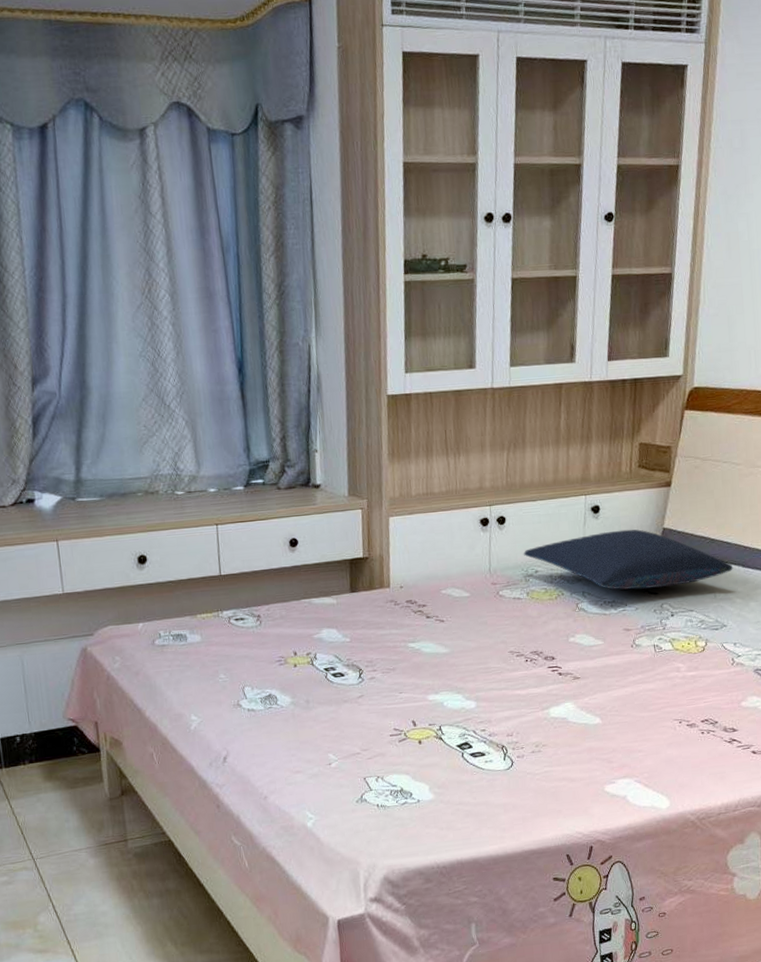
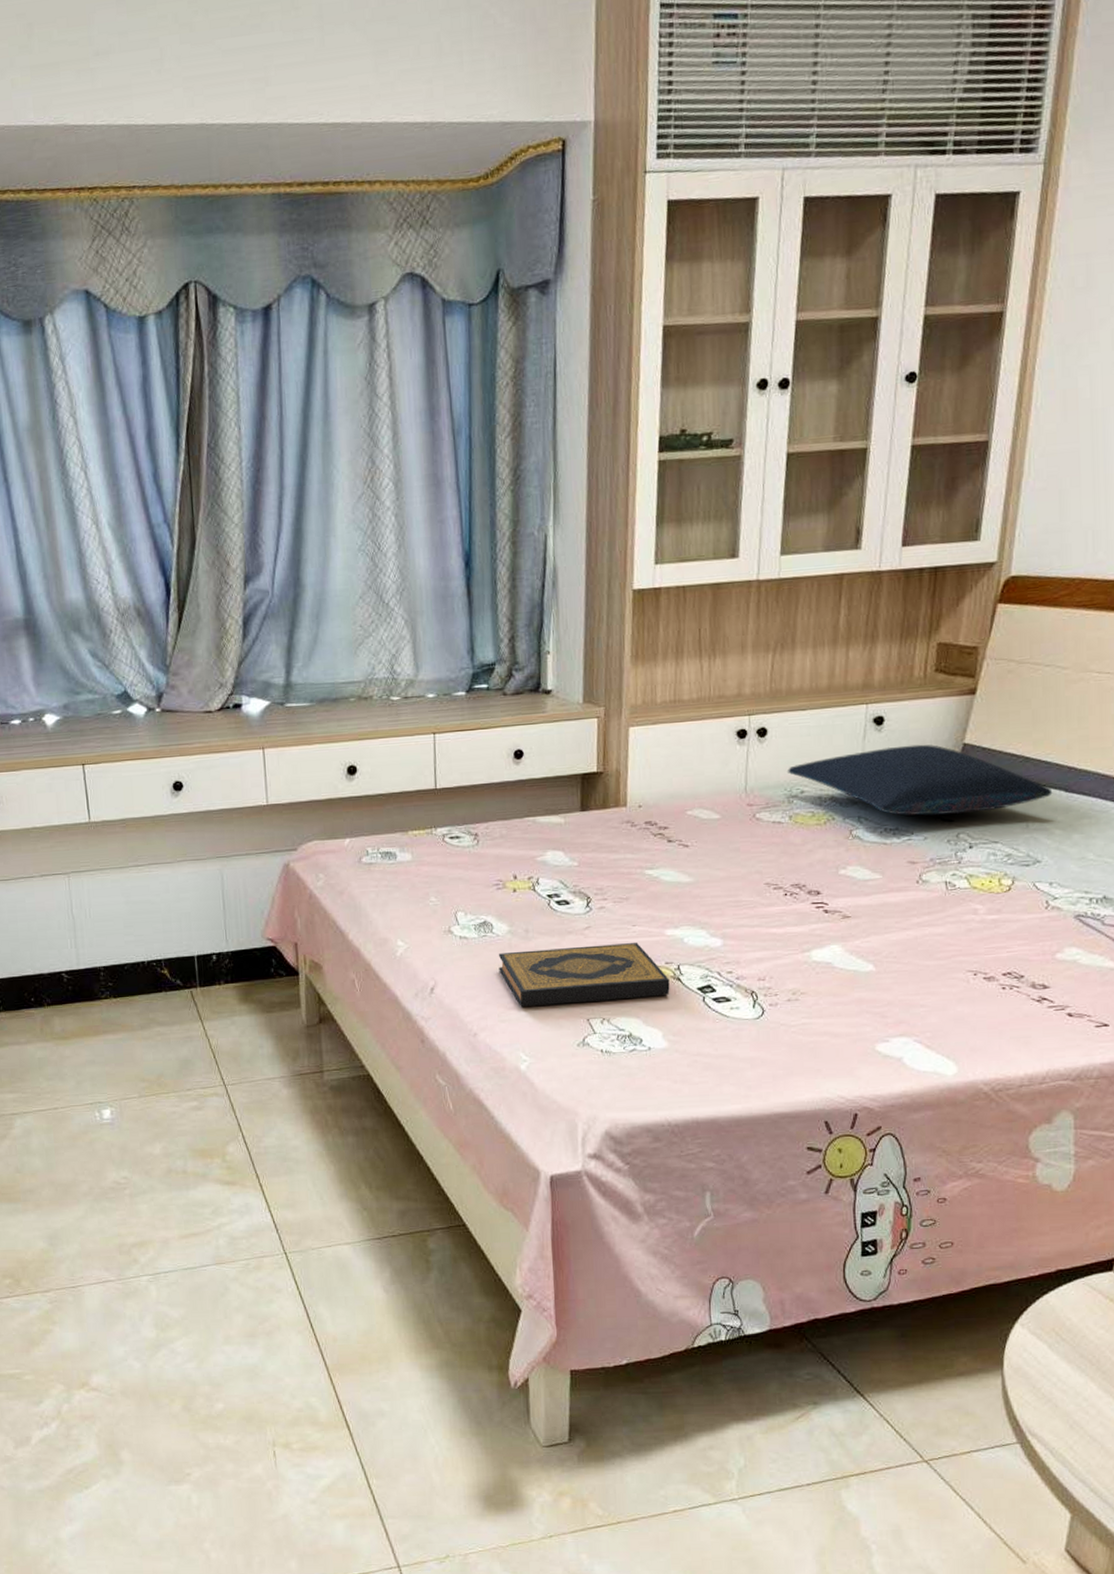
hardback book: none [283,708,434,770] -> present [498,943,670,1006]

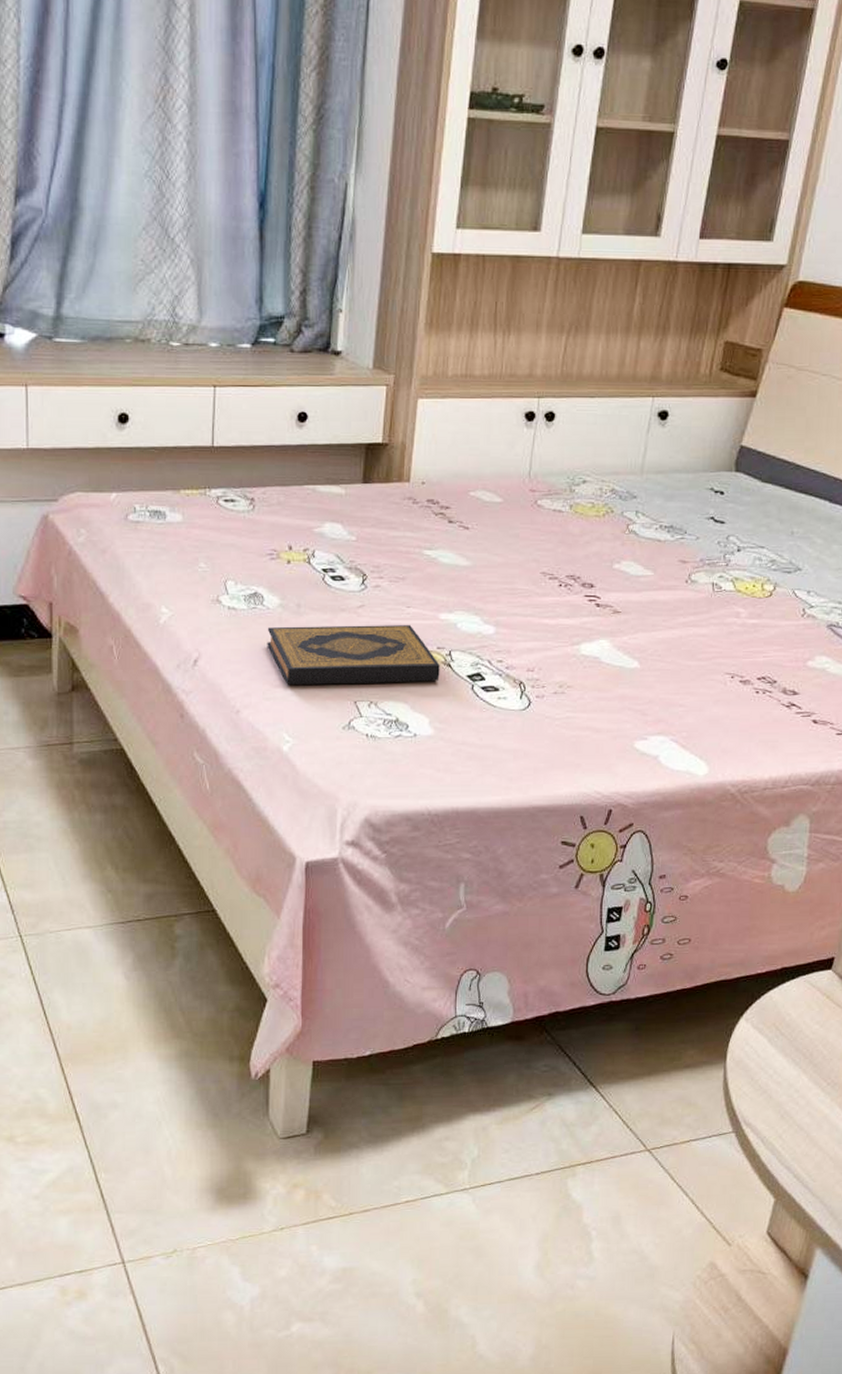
pillow: present [786,744,1053,816] -> none [571,442,818,517]

